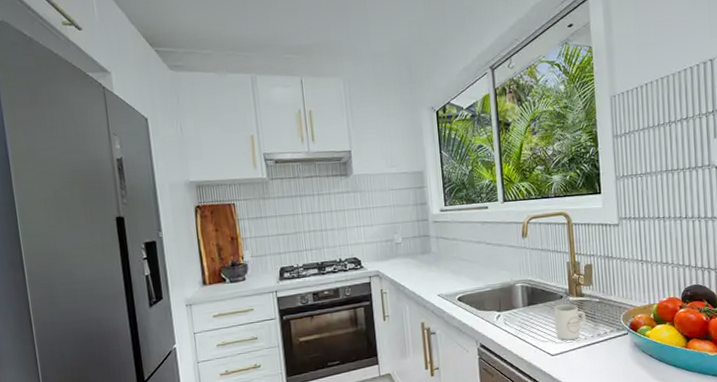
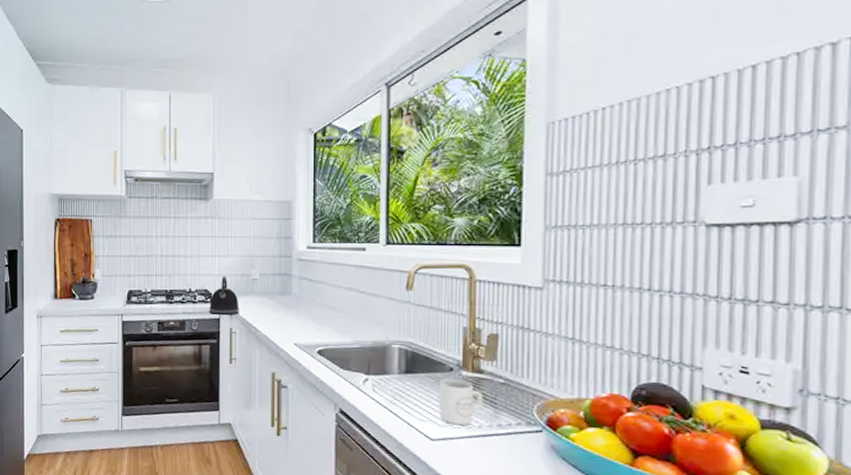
kettle: none [359,243,388,280] -> present [209,275,239,316]

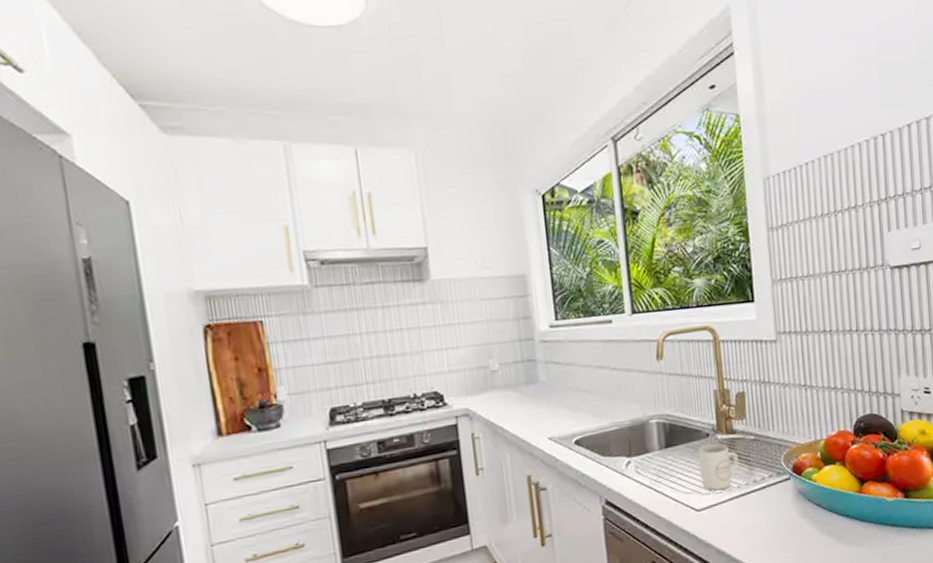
kettle: present [209,275,239,316] -> none [441,371,481,421]

